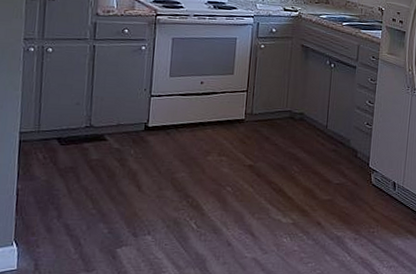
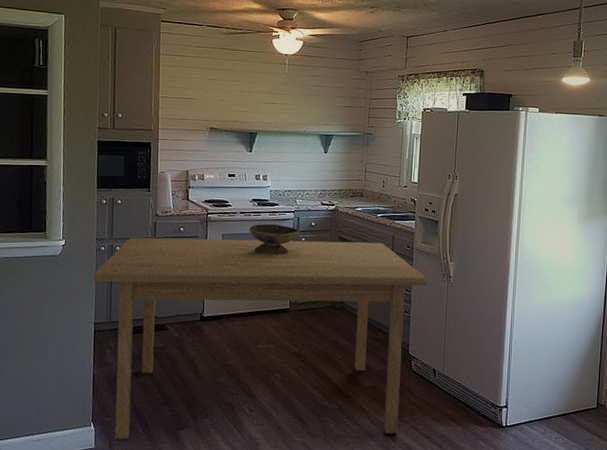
table: none [18,38,391,261] -> present [93,237,427,441]
decorative bowl: none [203,28,259,63] -> present [249,223,300,256]

